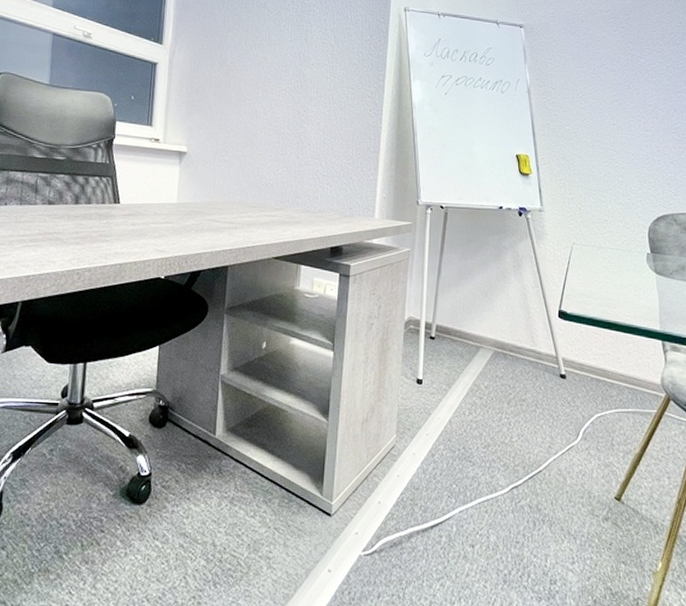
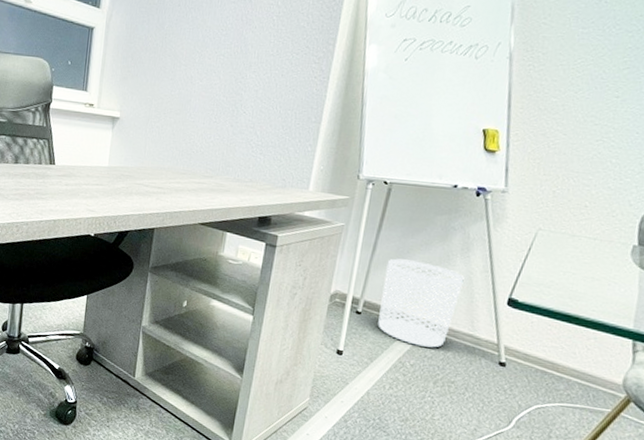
waste bin: none [451,280,520,367] -> present [378,258,464,348]

